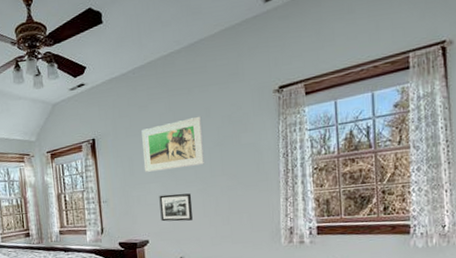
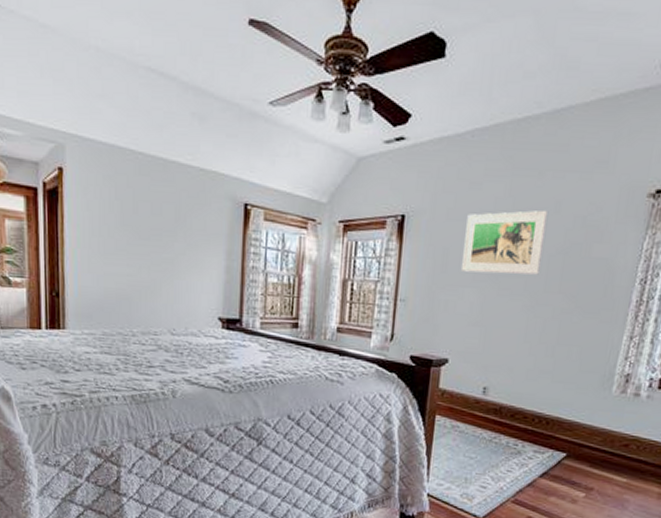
picture frame: present [159,193,193,222] -> none [469,304,514,344]

